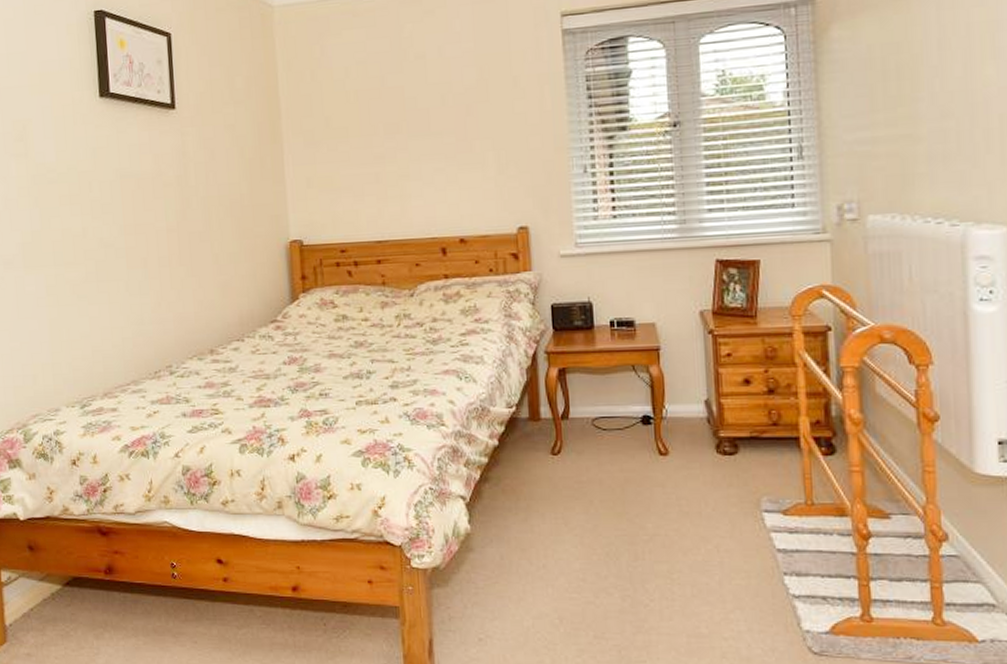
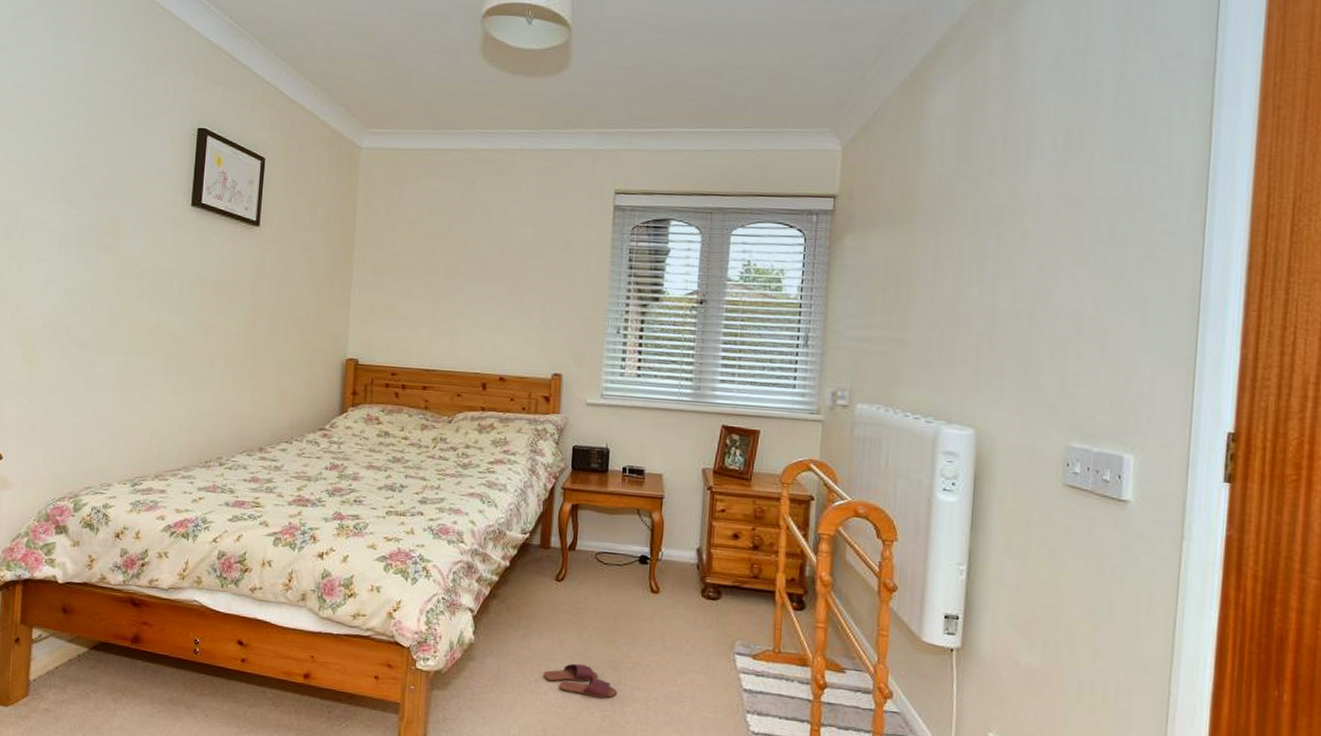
slippers: none [551,542,635,576] -> present [543,663,617,698]

